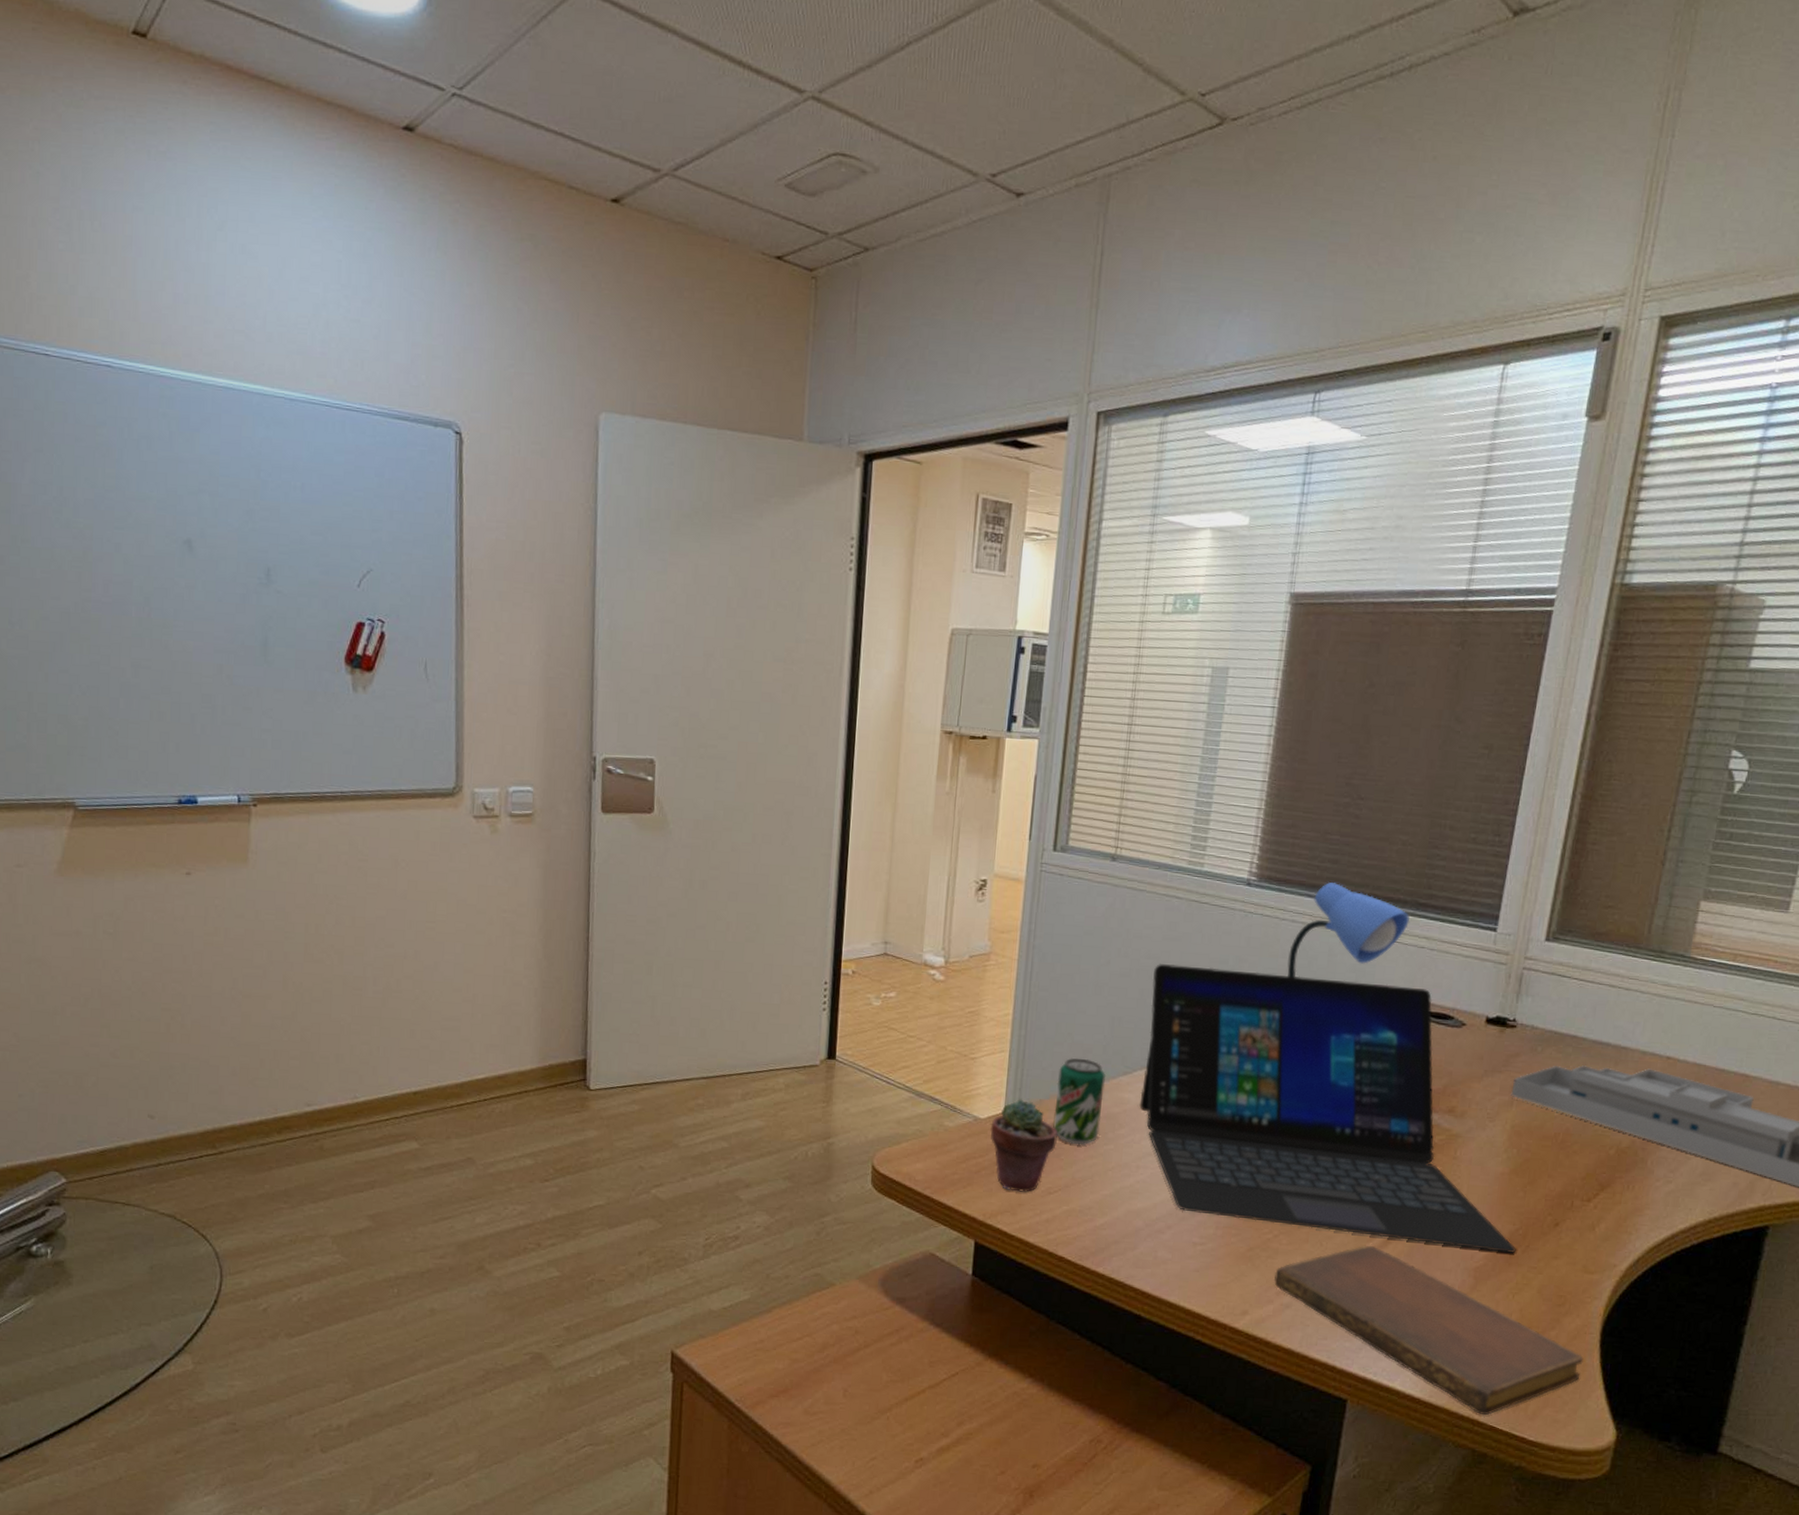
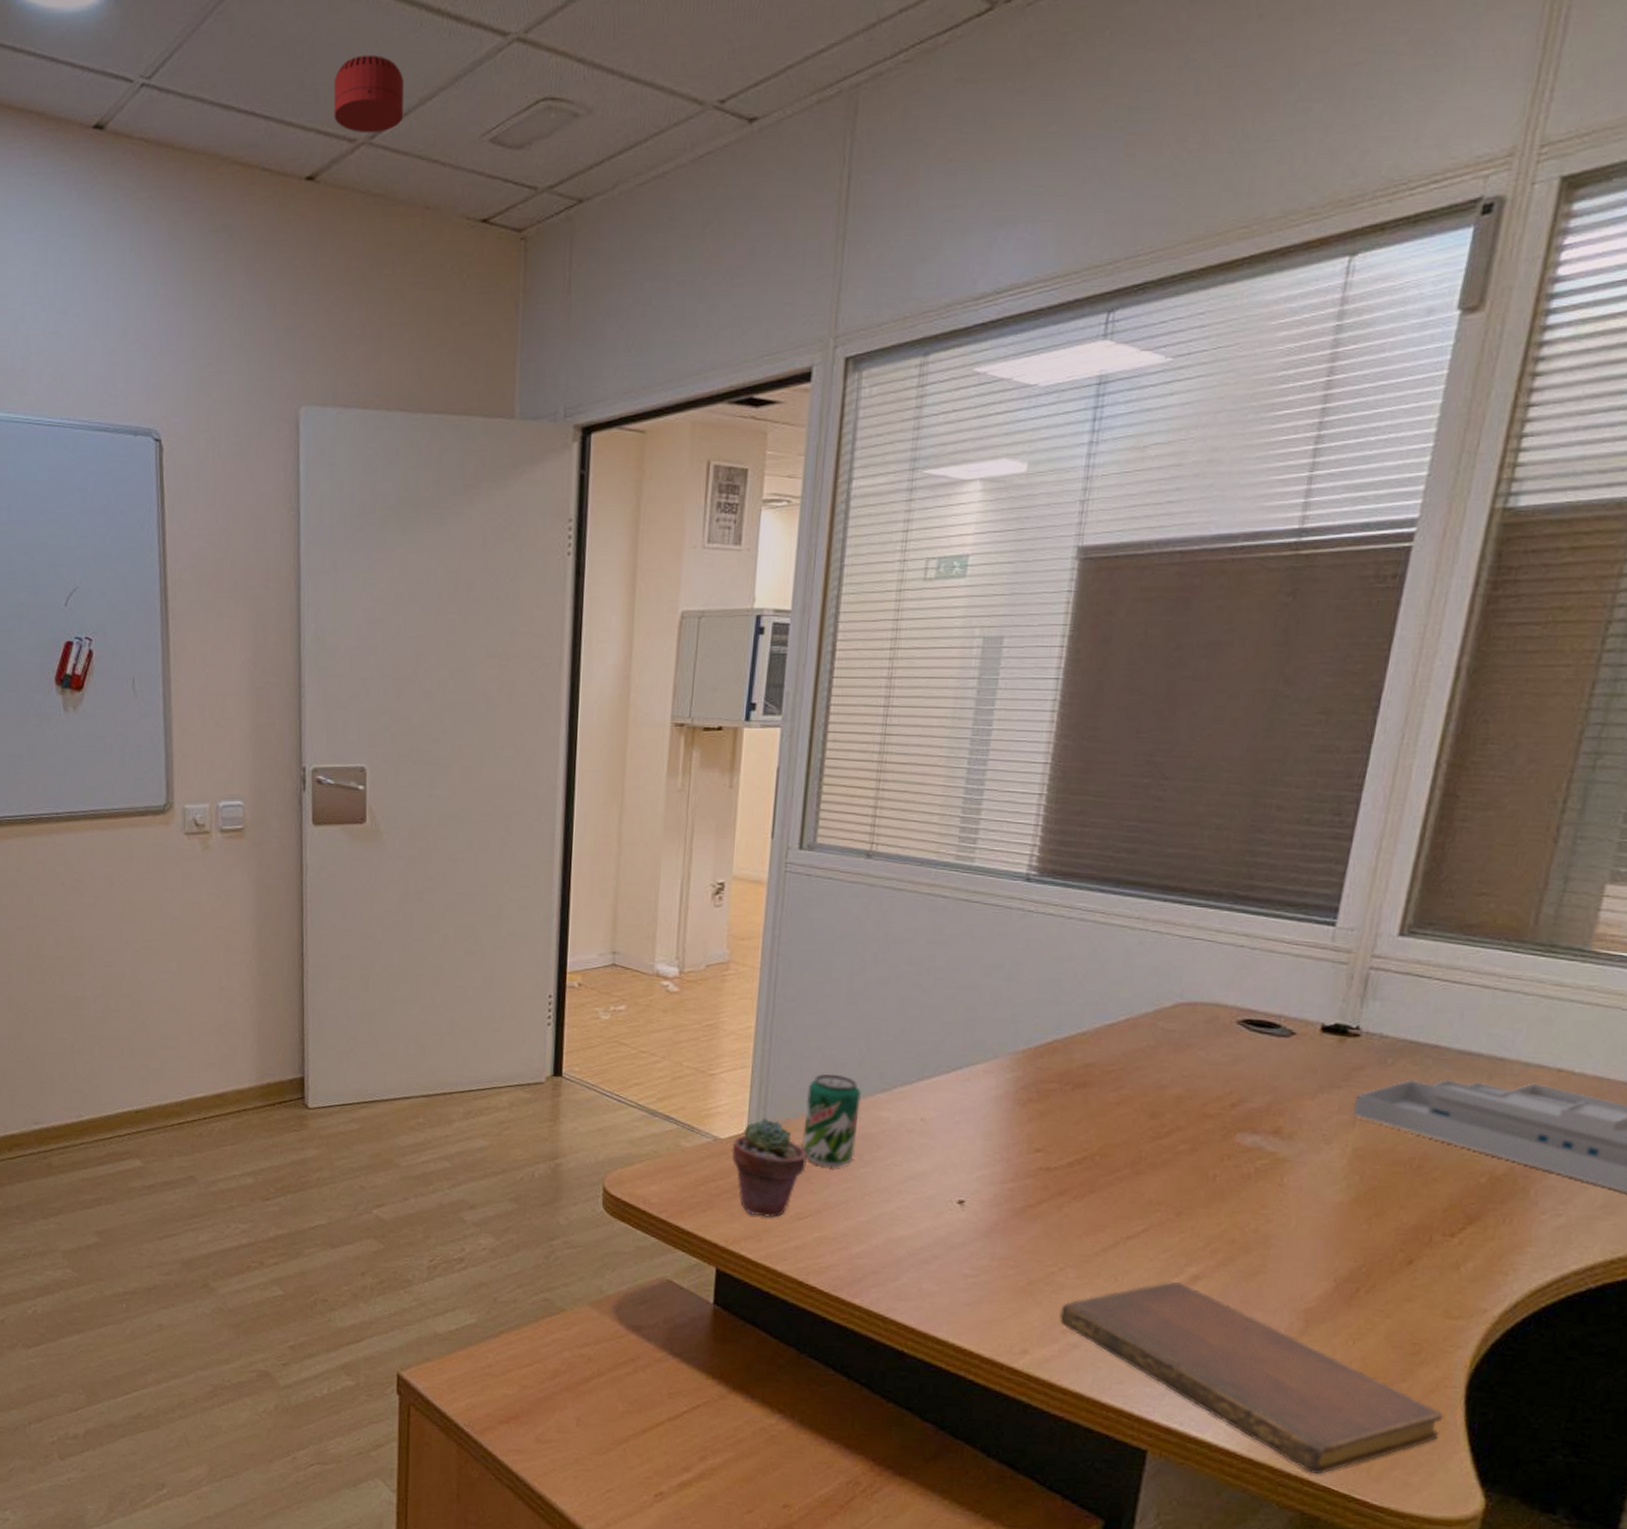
smoke detector: none [639,93,707,167] -> present [333,54,405,134]
laptop: present [1139,964,1516,1254] -> none [900,970,1358,1295]
desk lamp: present [1287,882,1410,978] -> none [1074,875,1226,983]

